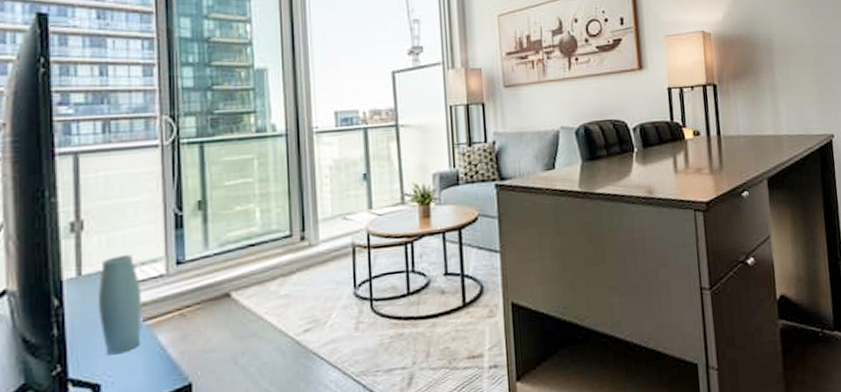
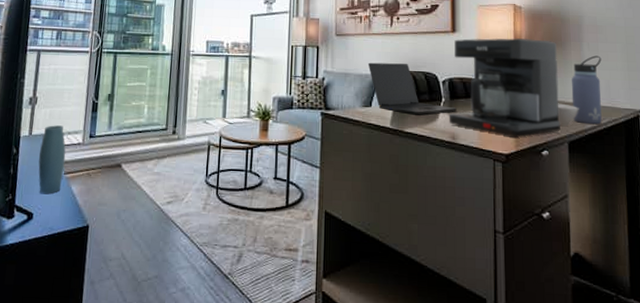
laptop: none [546,113,651,172] -> present [368,62,457,115]
coffee maker: none [642,69,759,181] -> present [449,37,560,137]
bowl: none [754,137,776,163] -> present [557,103,579,127]
water bottle: none [766,80,798,157] -> present [571,55,602,125]

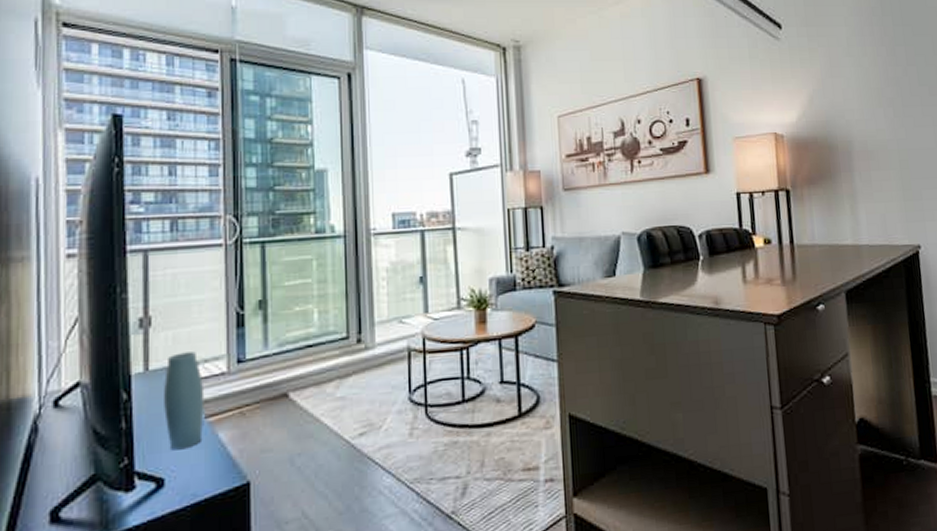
laptop: present [368,62,457,115] -> none [606,218,718,281]
coffee maker: present [449,37,560,137] -> none [709,173,836,293]
bowl: present [557,103,579,127] -> none [831,246,855,274]
water bottle: present [571,55,602,125] -> none [844,186,880,268]

